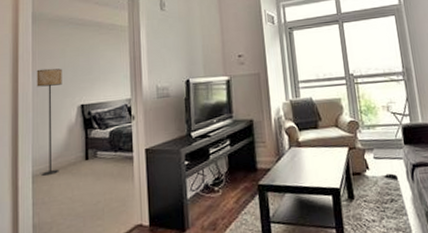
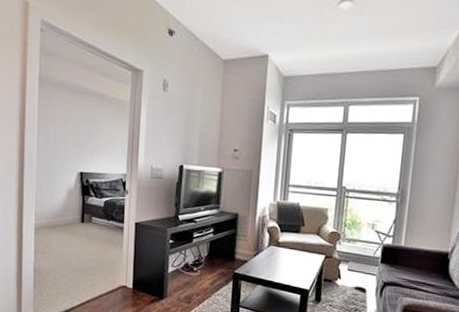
floor lamp: present [36,68,62,176] -> none [41,132,65,230]

